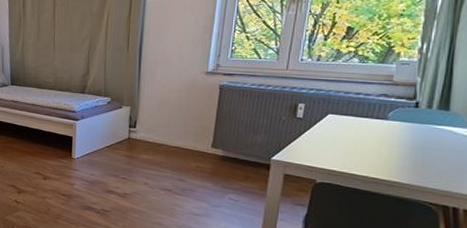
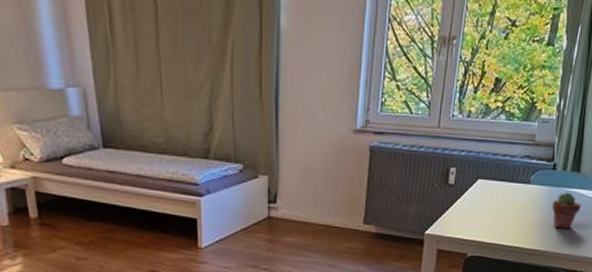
potted succulent: none [415,129,452,164] -> present [552,192,581,229]

